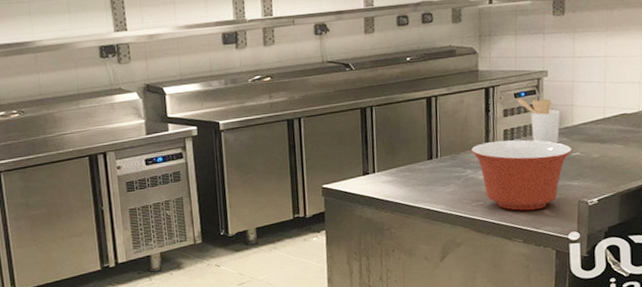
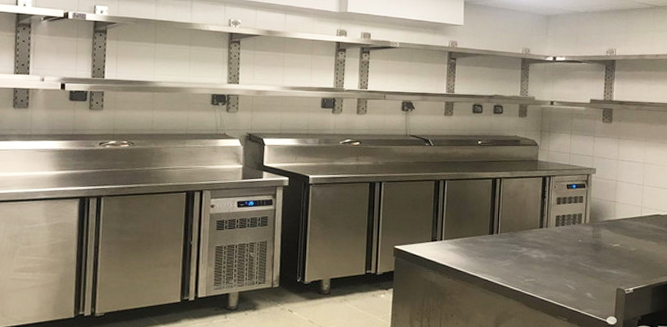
mixing bowl: present [471,139,572,211] -> none [527,225,613,292]
utensil holder: present [517,98,560,144] -> none [569,189,605,234]

